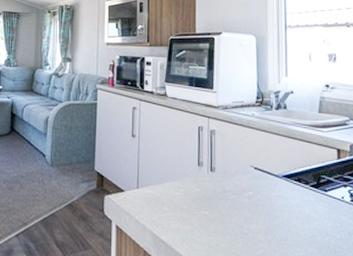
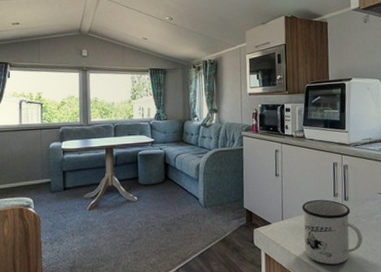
mug: none [160,168,232,247] -> present [301,199,363,265]

